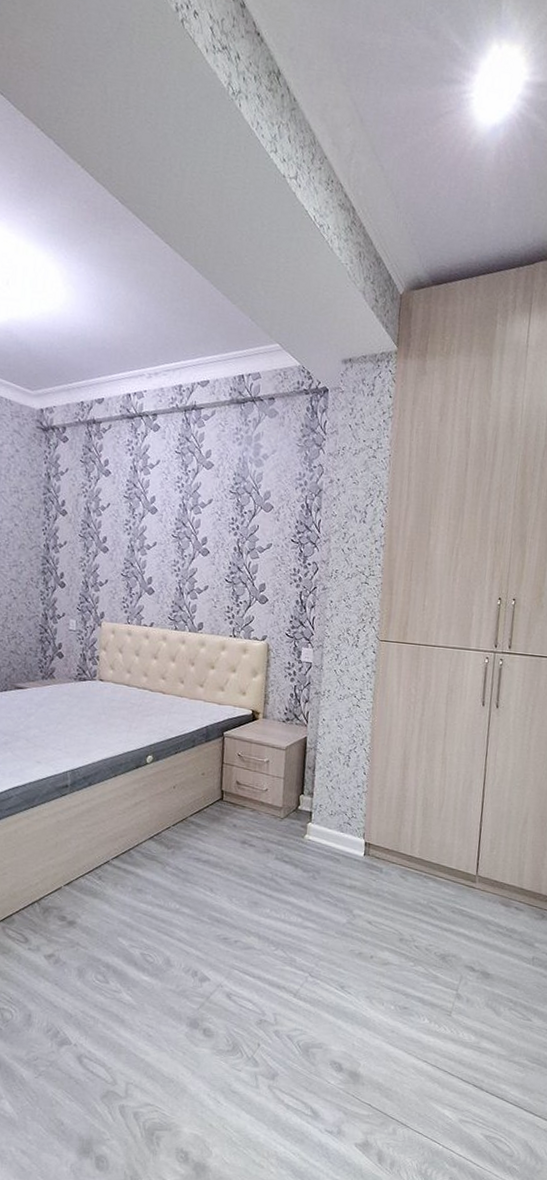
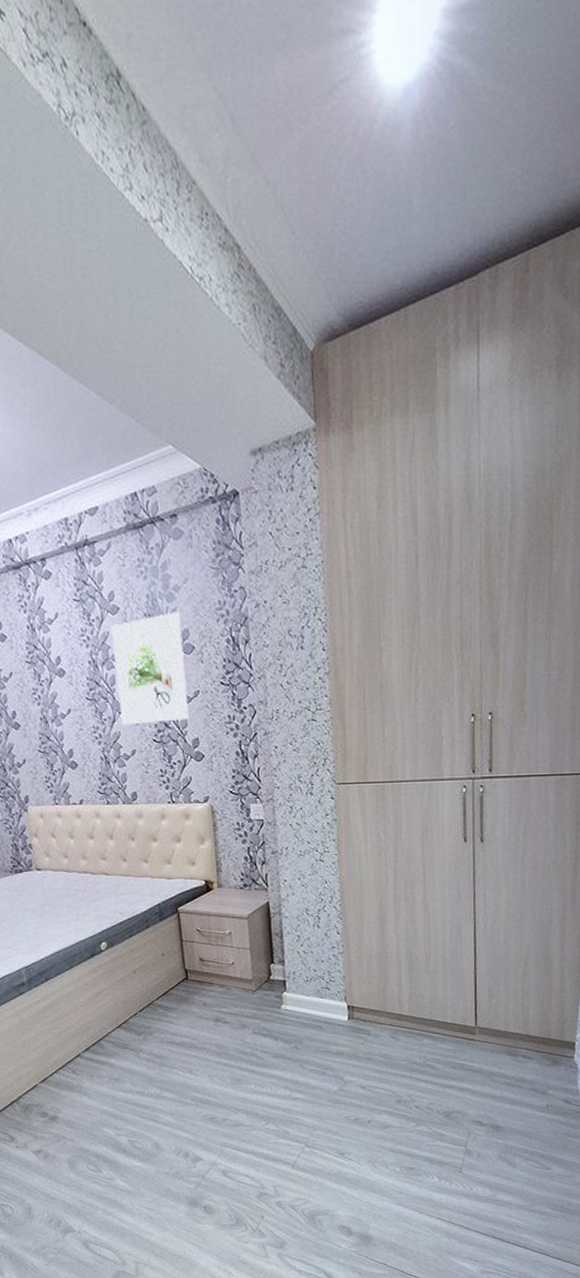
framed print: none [199,475,265,567] -> present [111,611,189,725]

